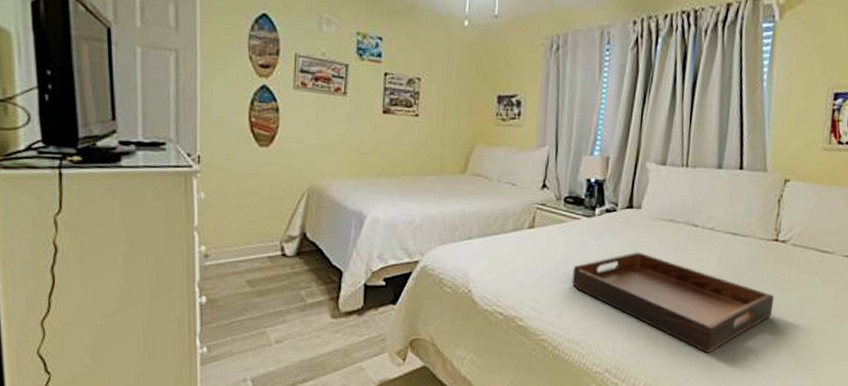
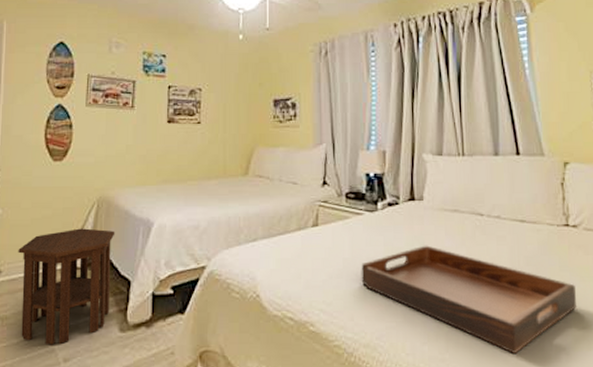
side table: none [225,217,327,328] -> present [18,228,115,345]

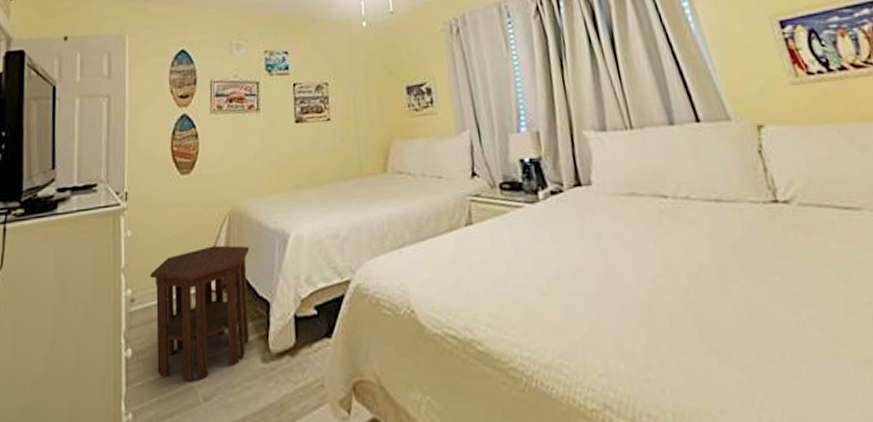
serving tray: present [361,245,576,353] -> none [528,238,808,368]

